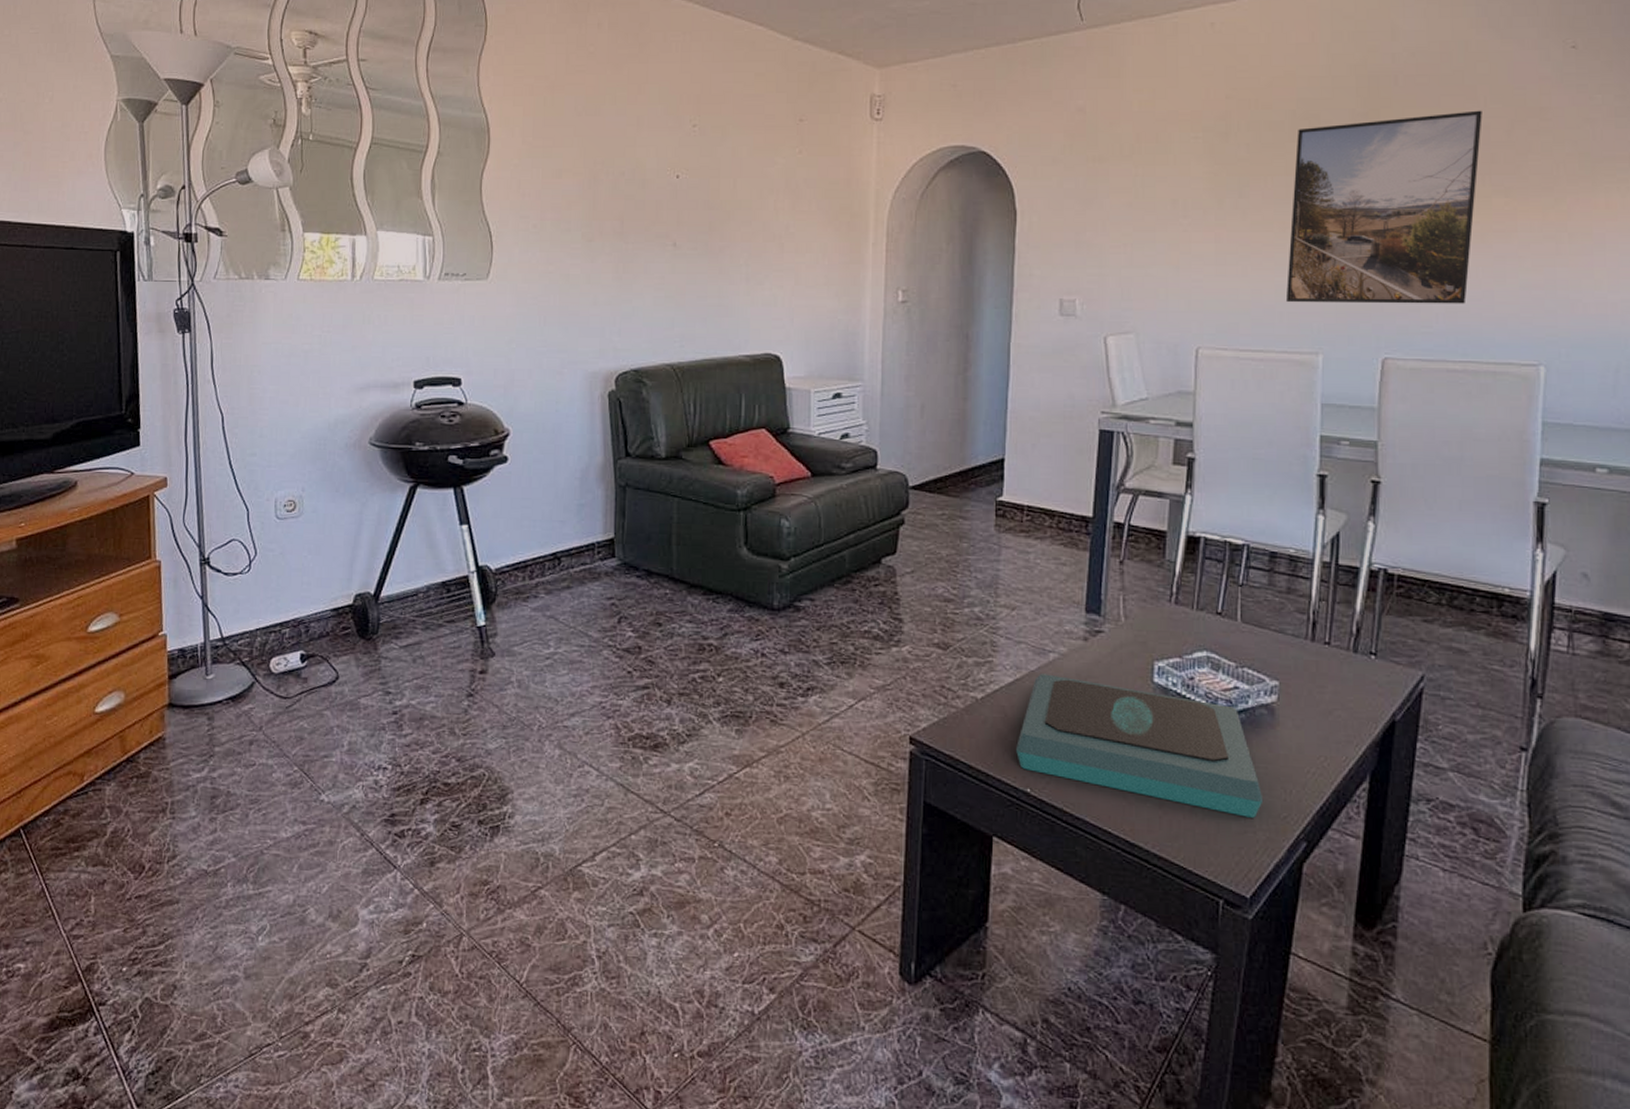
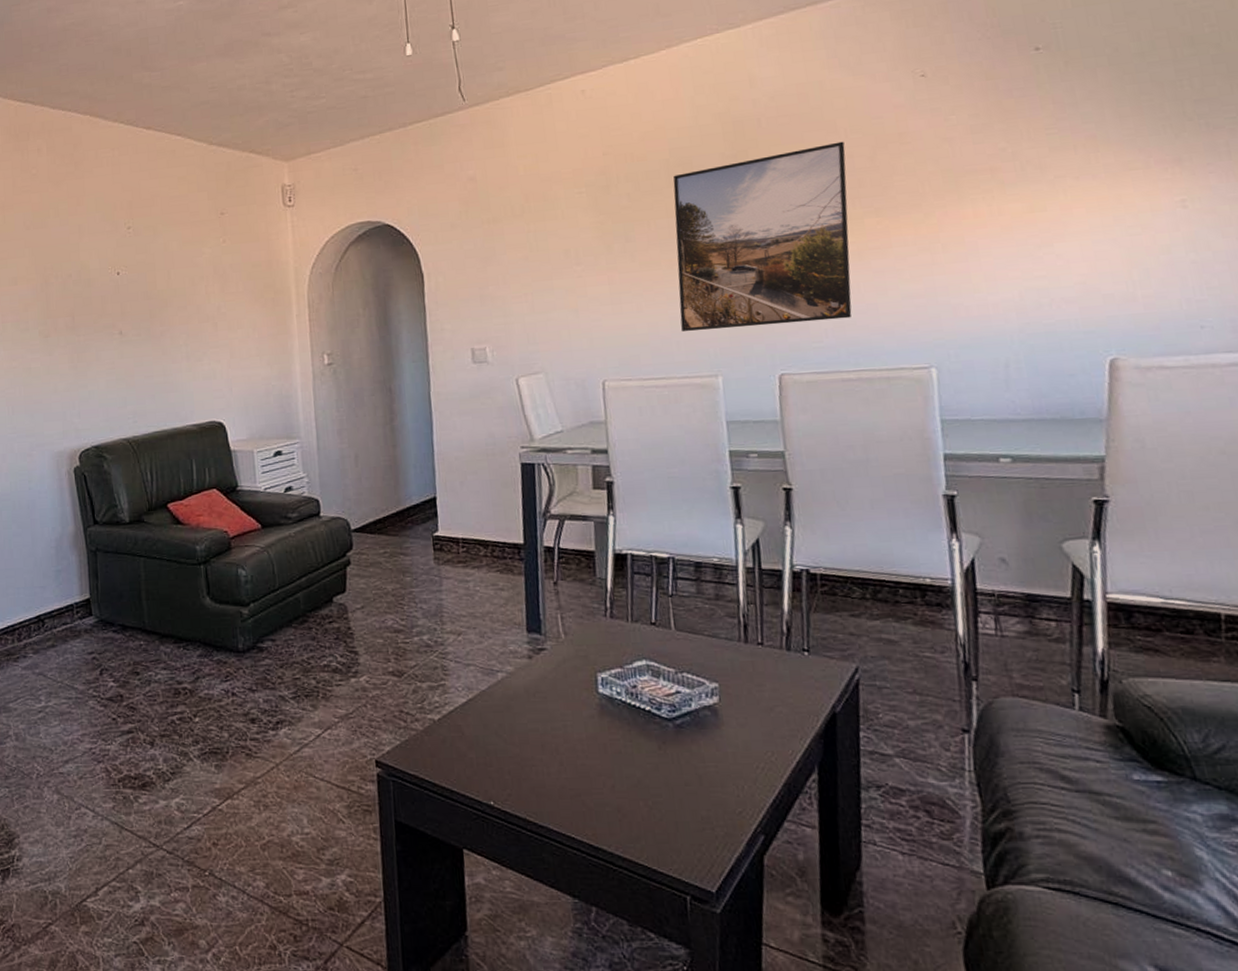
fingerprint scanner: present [1016,674,1264,818] -> none [476,692,718,815]

